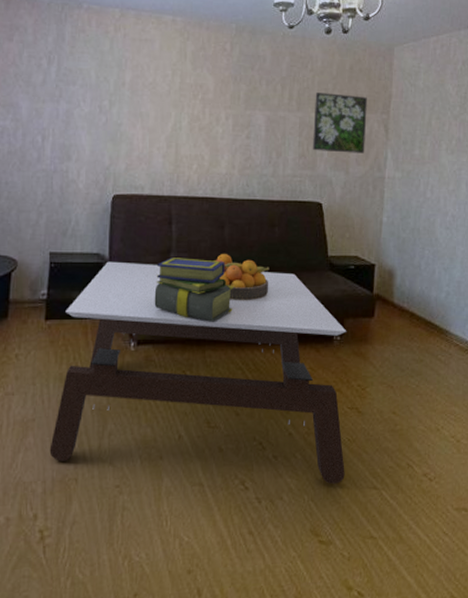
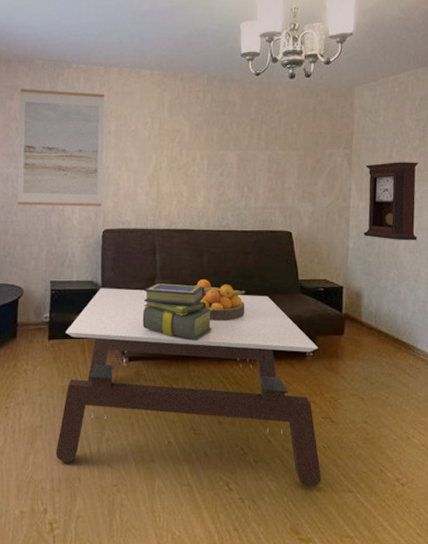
wall art: none [14,29,120,169] -> present [18,89,105,207]
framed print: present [313,93,367,153] -> none [281,132,331,186]
pendulum clock: none [398,130,458,216] -> present [363,162,419,241]

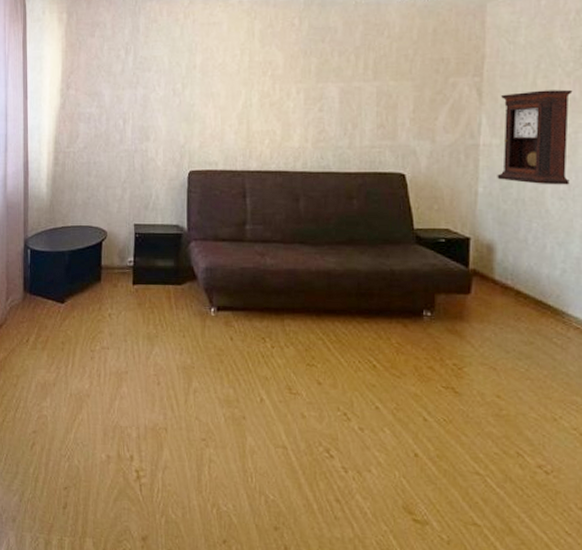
wall art: present [18,89,105,207] -> none [100,24,190,147]
coffee table: present [56,288,321,487] -> none [141,232,441,464]
stack of books: present [142,283,214,340] -> none [231,229,312,292]
fruit bowl: present [195,280,245,321] -> none [291,226,349,272]

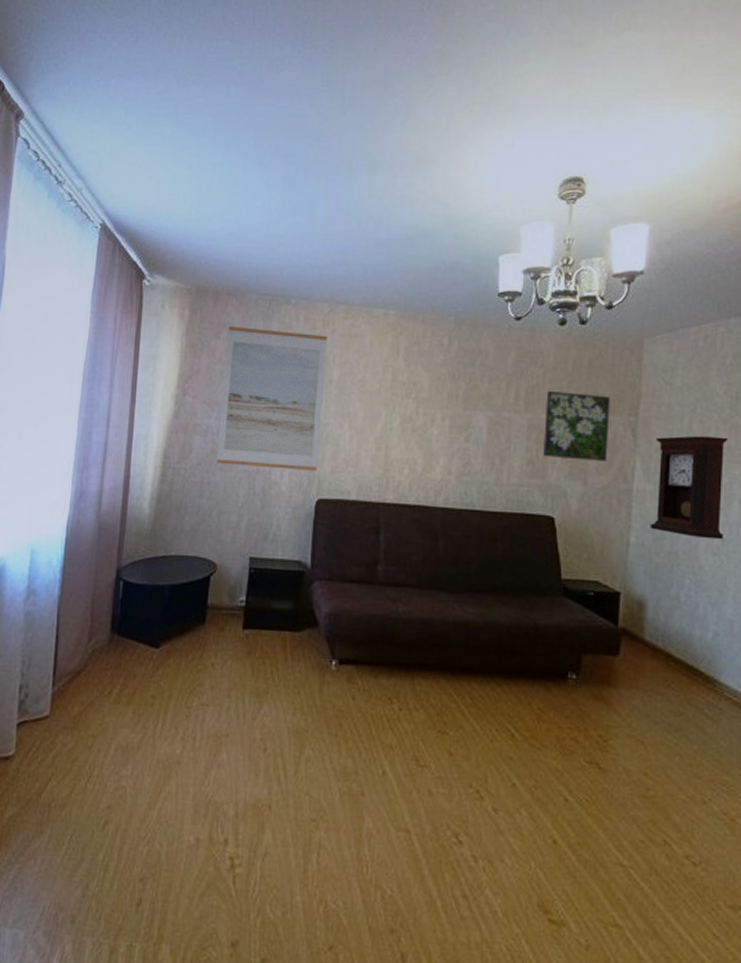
wall art: none [100,24,190,147] -> present [217,326,328,471]
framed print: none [392,59,455,121] -> present [543,391,610,461]

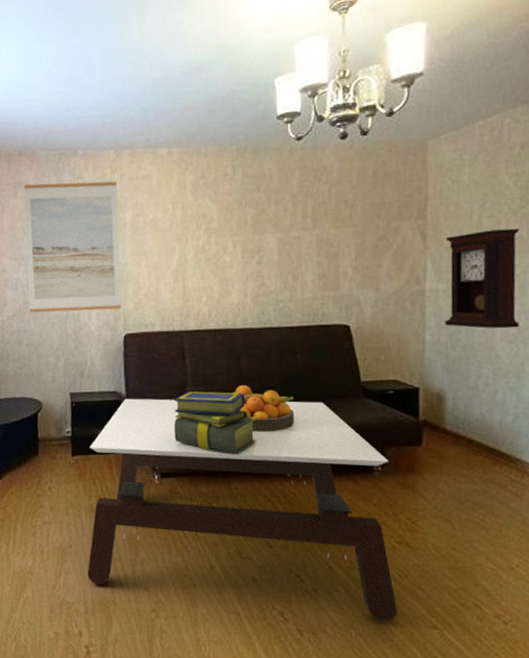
coffee table: none [243,570,583,853] -> present [87,398,398,621]
stack of books: none [358,570,449,646] -> present [173,391,257,454]
fruit bowl: none [427,569,491,624] -> present [233,385,295,432]
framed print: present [543,391,610,461] -> none [333,203,398,270]

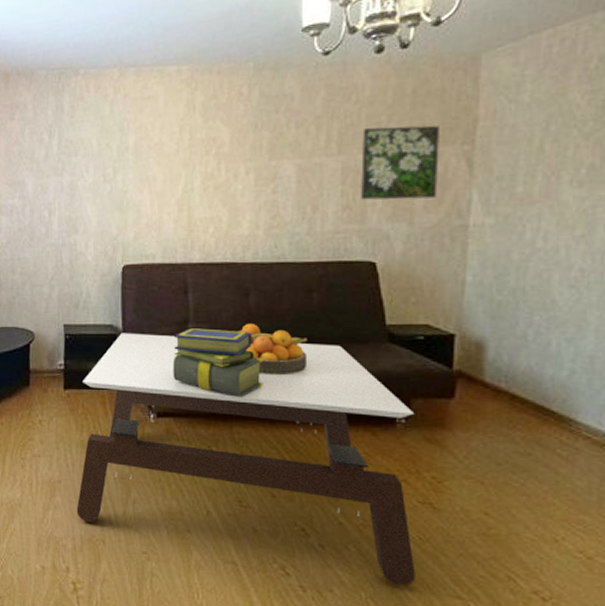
wall art: present [23,181,122,313] -> none [21,102,121,241]
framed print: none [333,203,398,270] -> present [361,125,439,200]
pendulum clock: present [444,228,520,329] -> none [490,155,591,271]

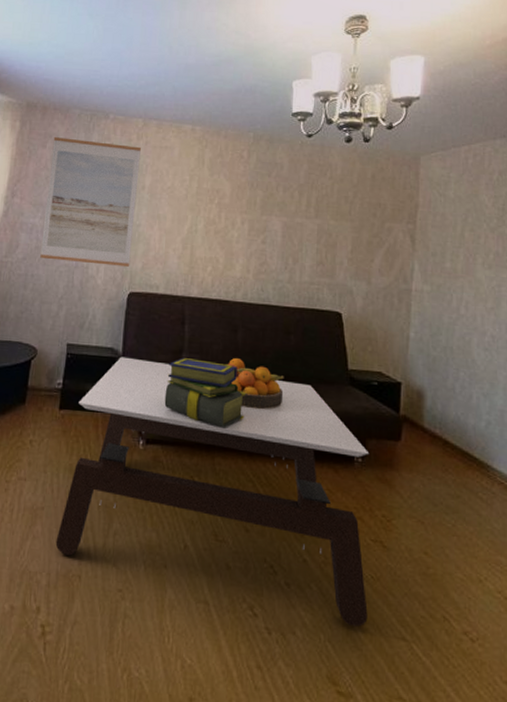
wall art: none [21,102,121,241] -> present [40,137,142,267]
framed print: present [361,125,439,200] -> none [332,200,391,264]

